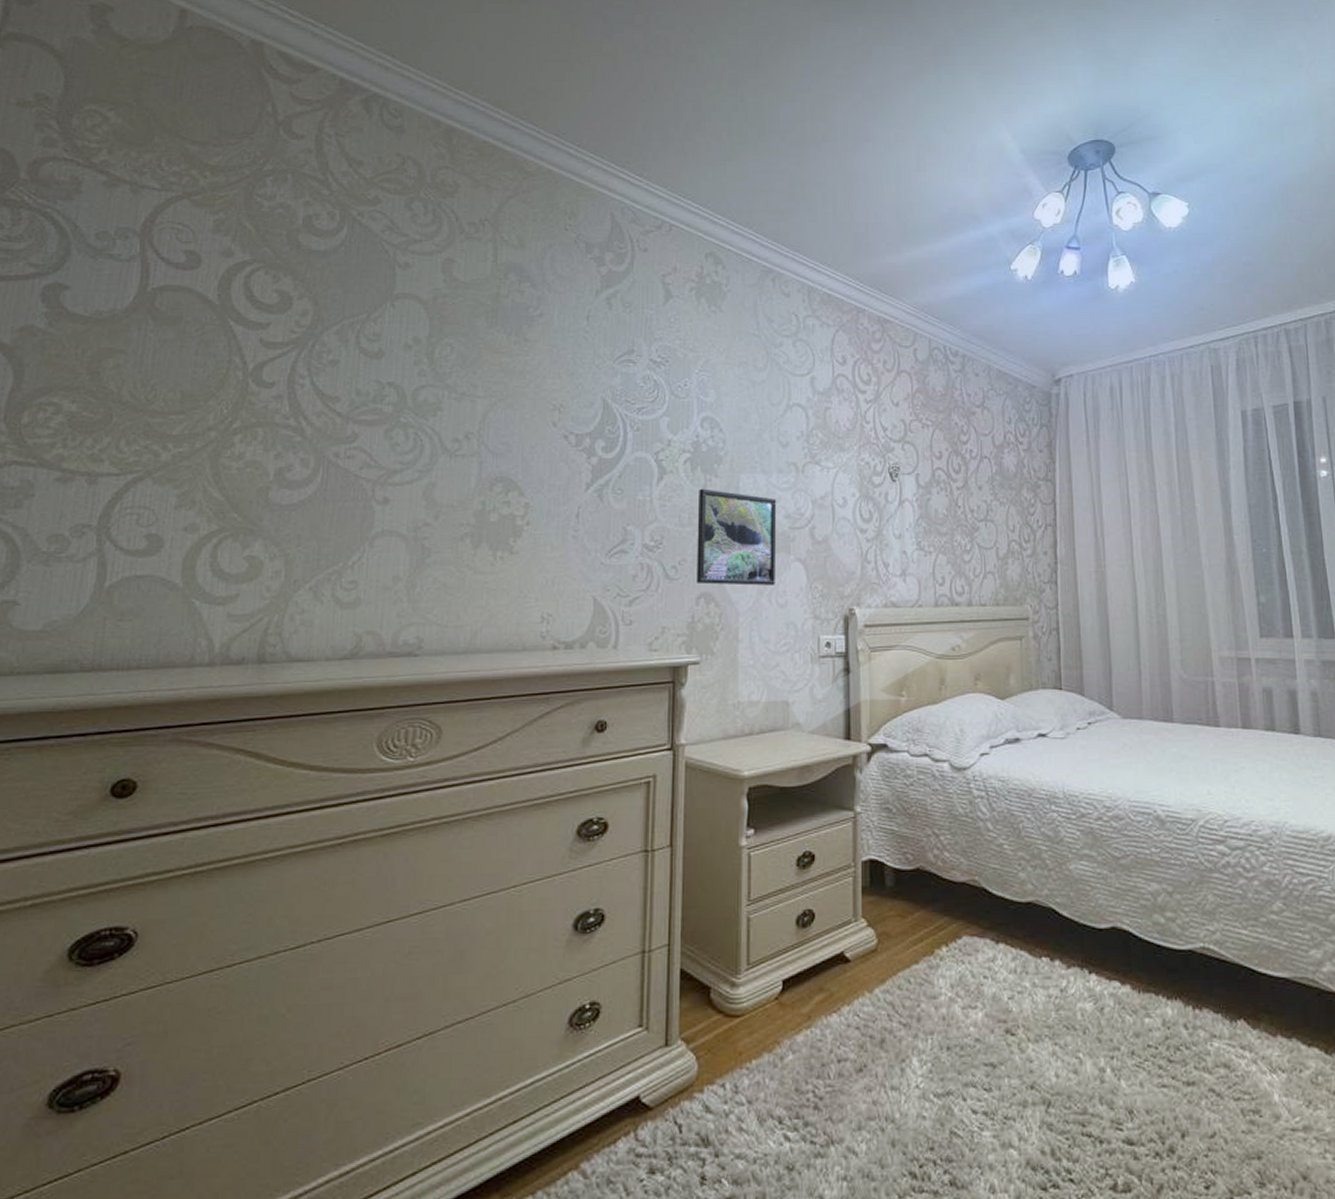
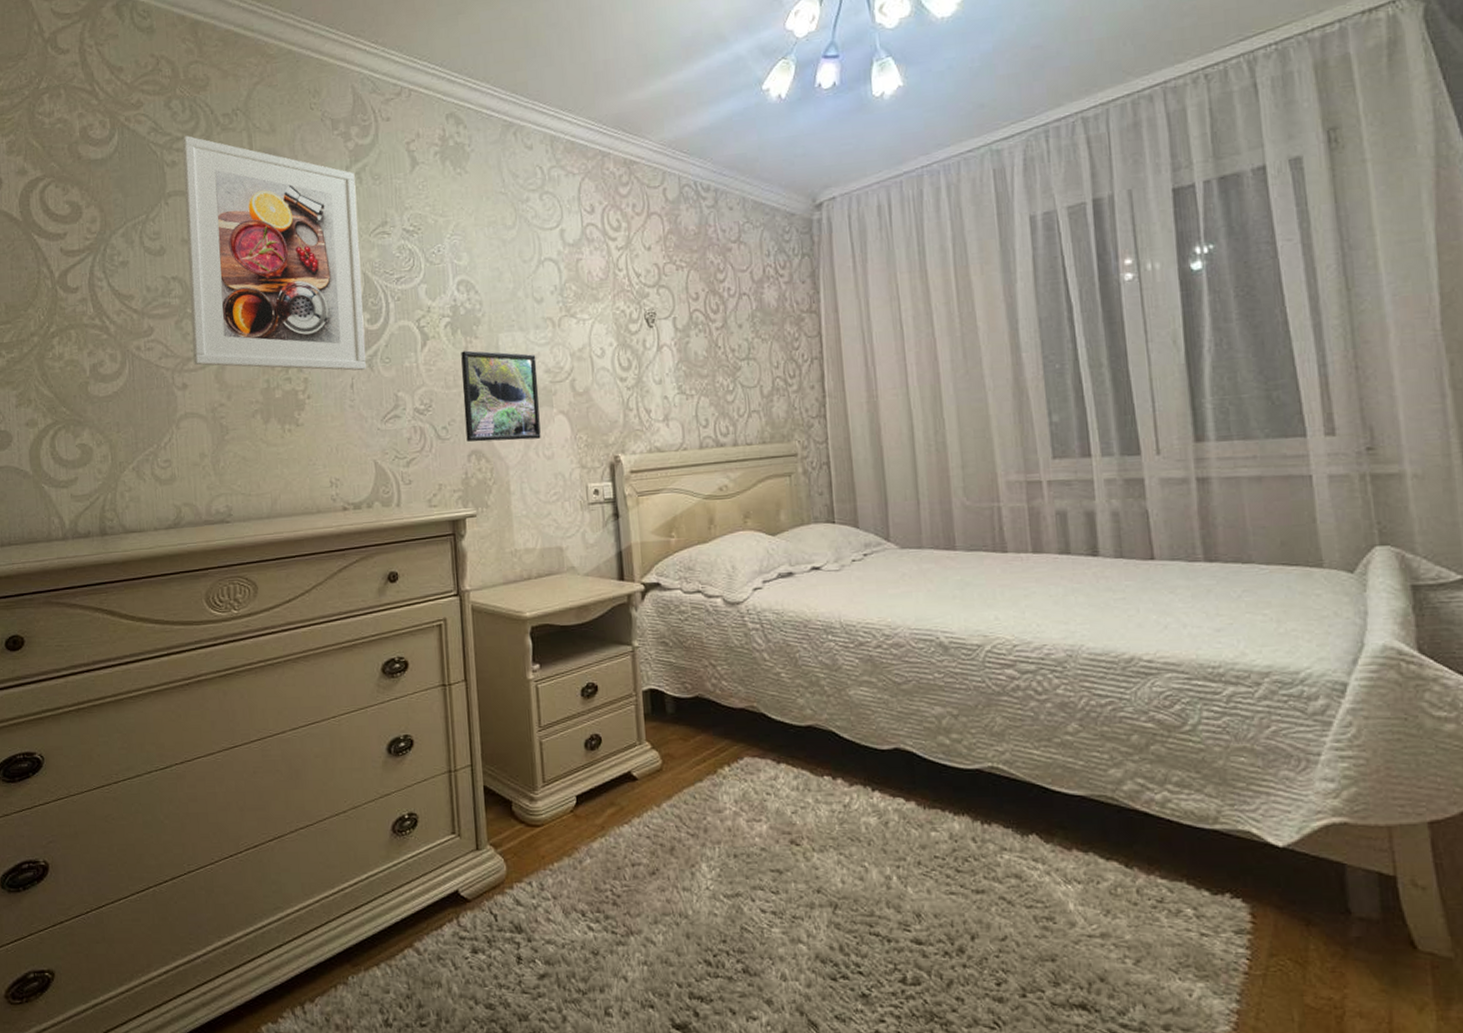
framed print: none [399,239,604,500] -> present [182,136,366,371]

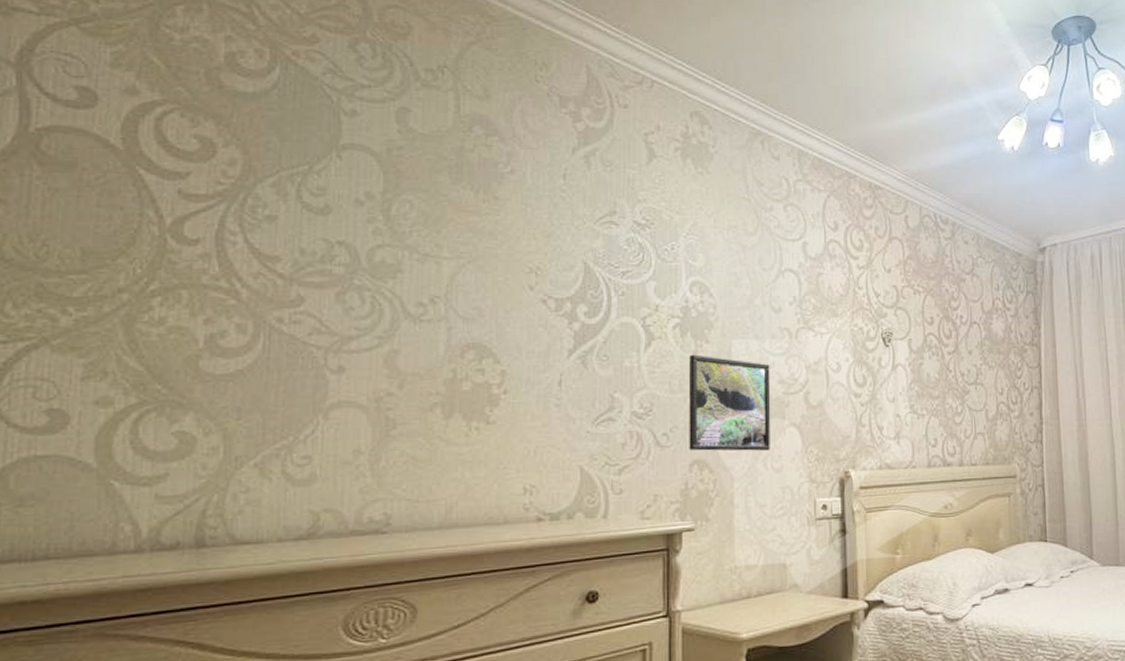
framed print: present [182,136,366,371] -> none [356,85,582,367]

